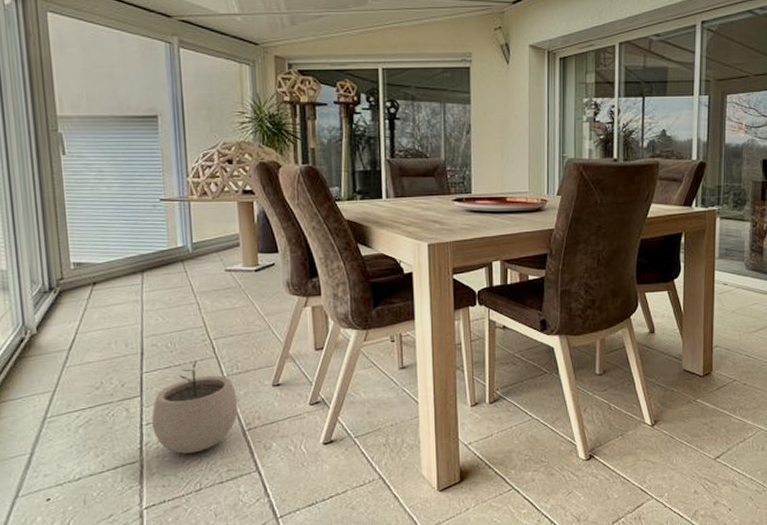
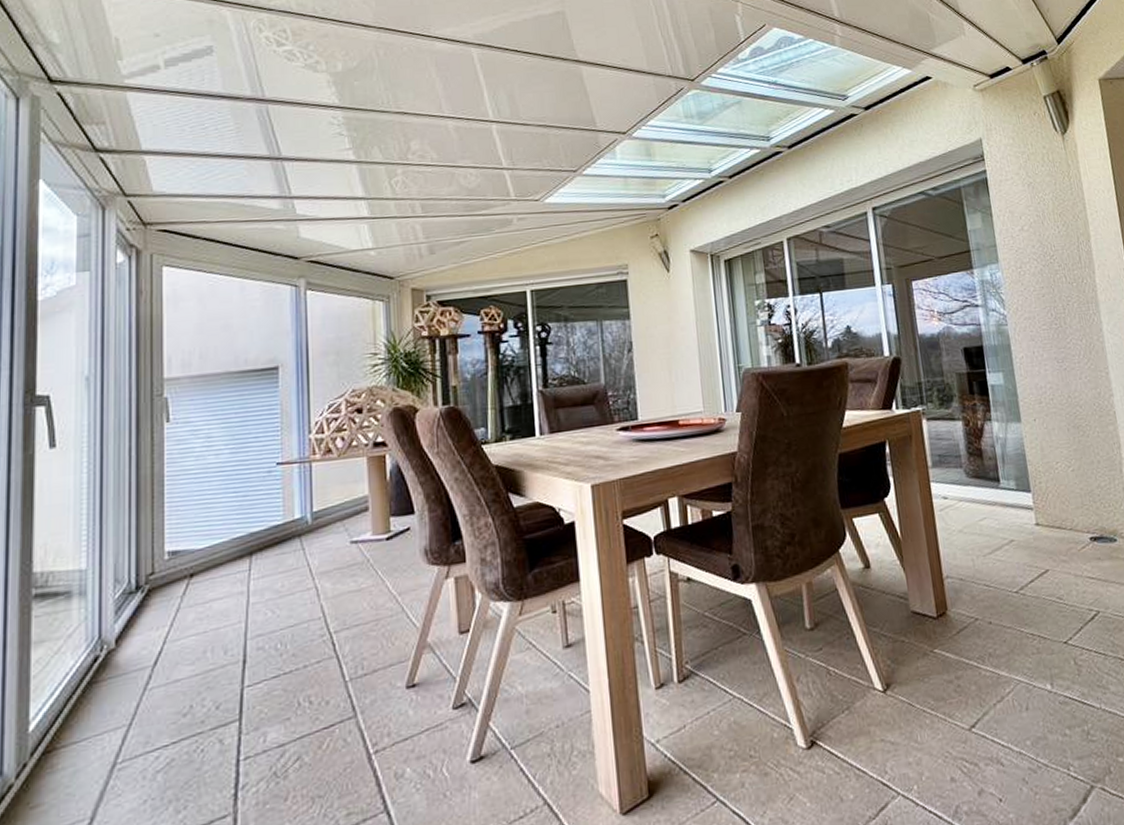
plant pot: present [151,361,238,454] -> none [252,664,363,797]

